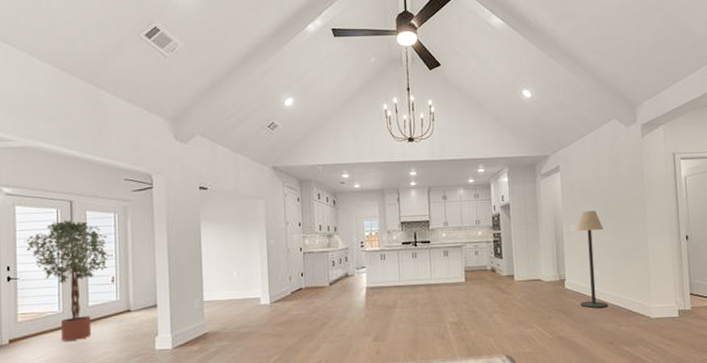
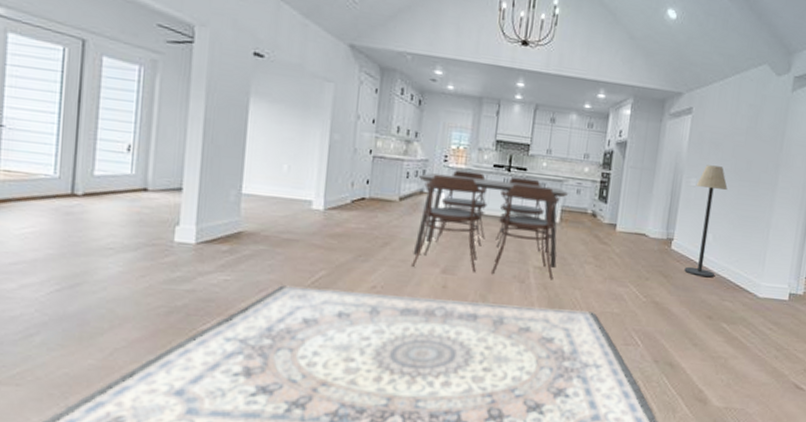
potted tree: present [23,219,113,342] -> none [15,62,133,215]
dining table with chairs: none [341,248,469,339] -> present [411,170,569,280]

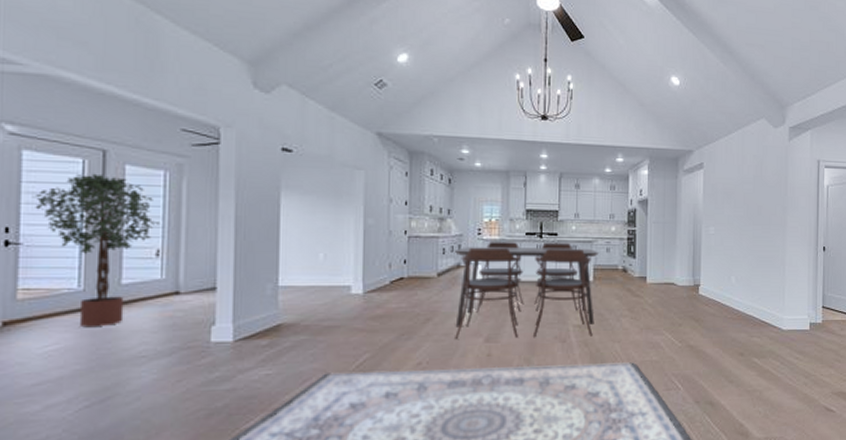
potted tree: none [15,62,133,215] -> present [31,173,160,328]
floor lamp: present [684,165,728,278] -> none [713,213,743,317]

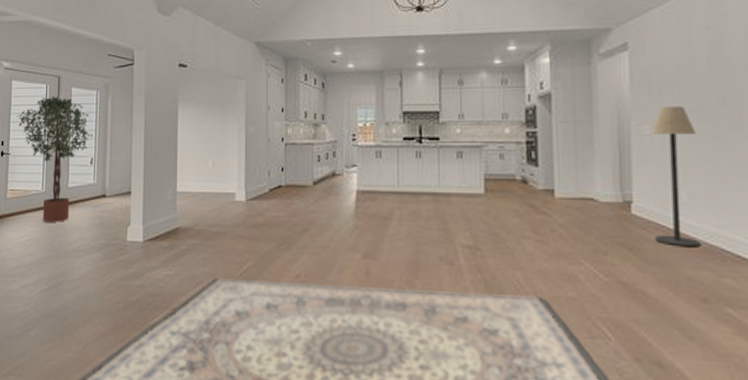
dining table with chairs: present [454,242,600,339] -> none [328,148,491,261]
floor lamp: none [713,213,743,317] -> present [650,106,700,248]

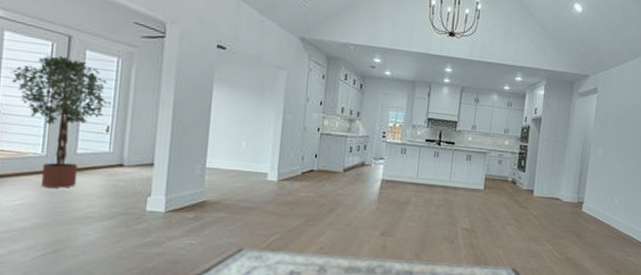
floor lamp: present [650,106,700,248] -> none [594,137,630,236]

